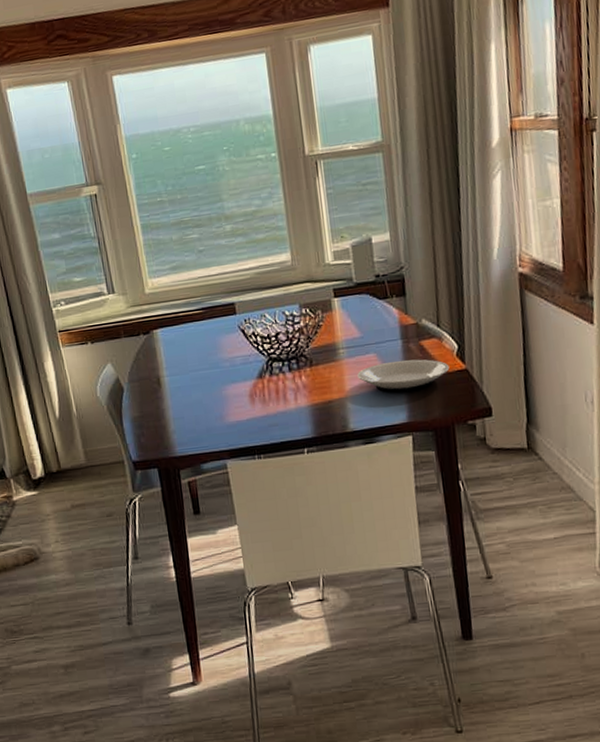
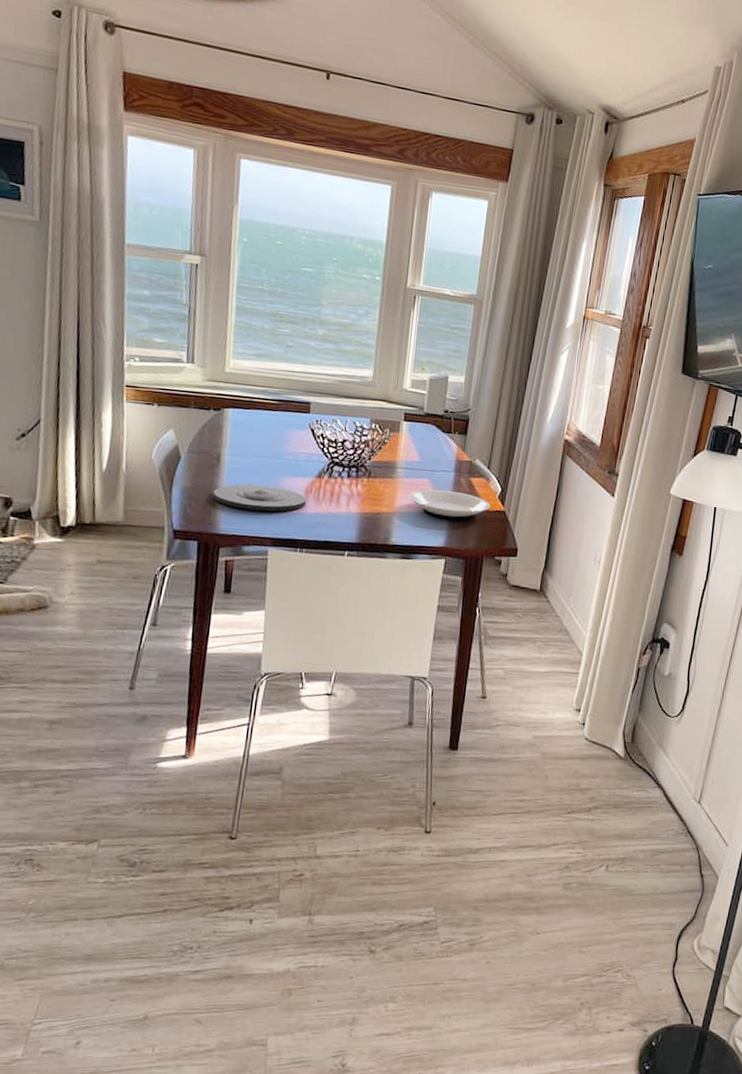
plate: none [161,397,254,427] -> present [213,484,307,512]

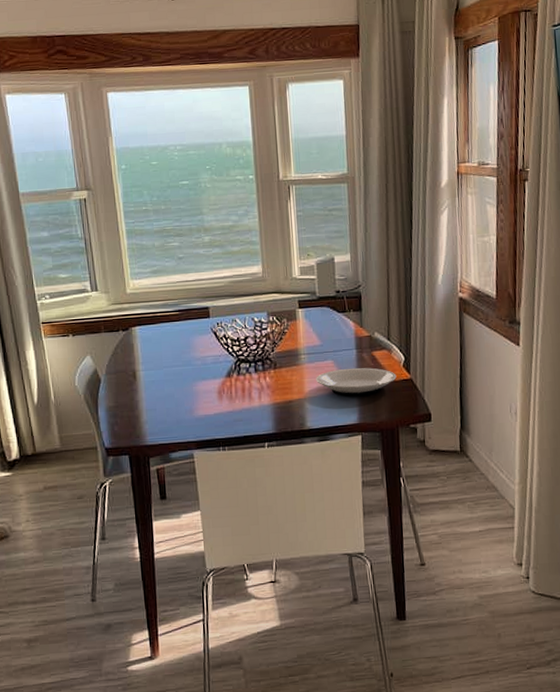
plate: present [213,484,307,512] -> none [135,392,221,419]

